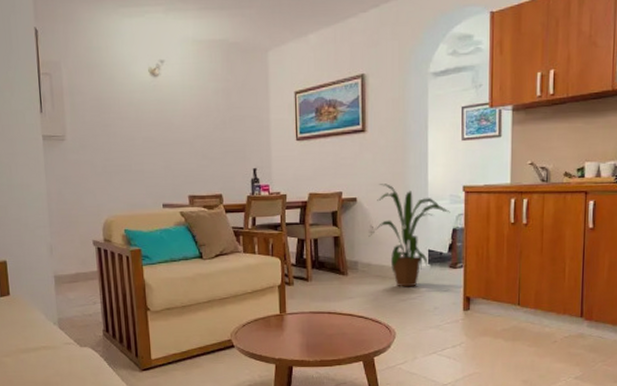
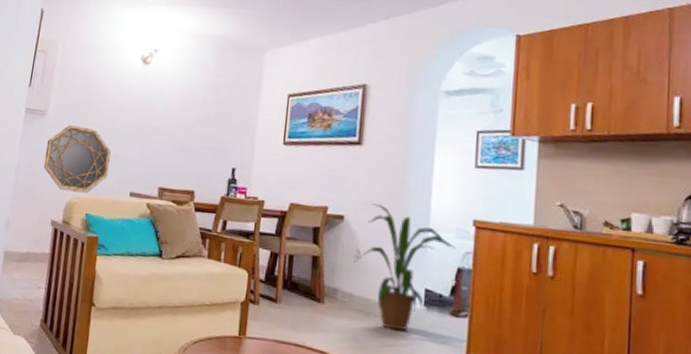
home mirror: none [72,146,139,211] -> present [43,124,112,193]

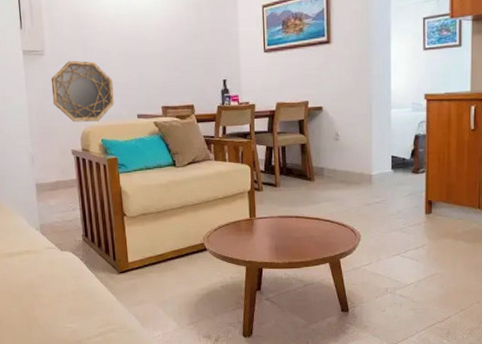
house plant: present [353,204,456,331] -> none [334,93,413,192]

